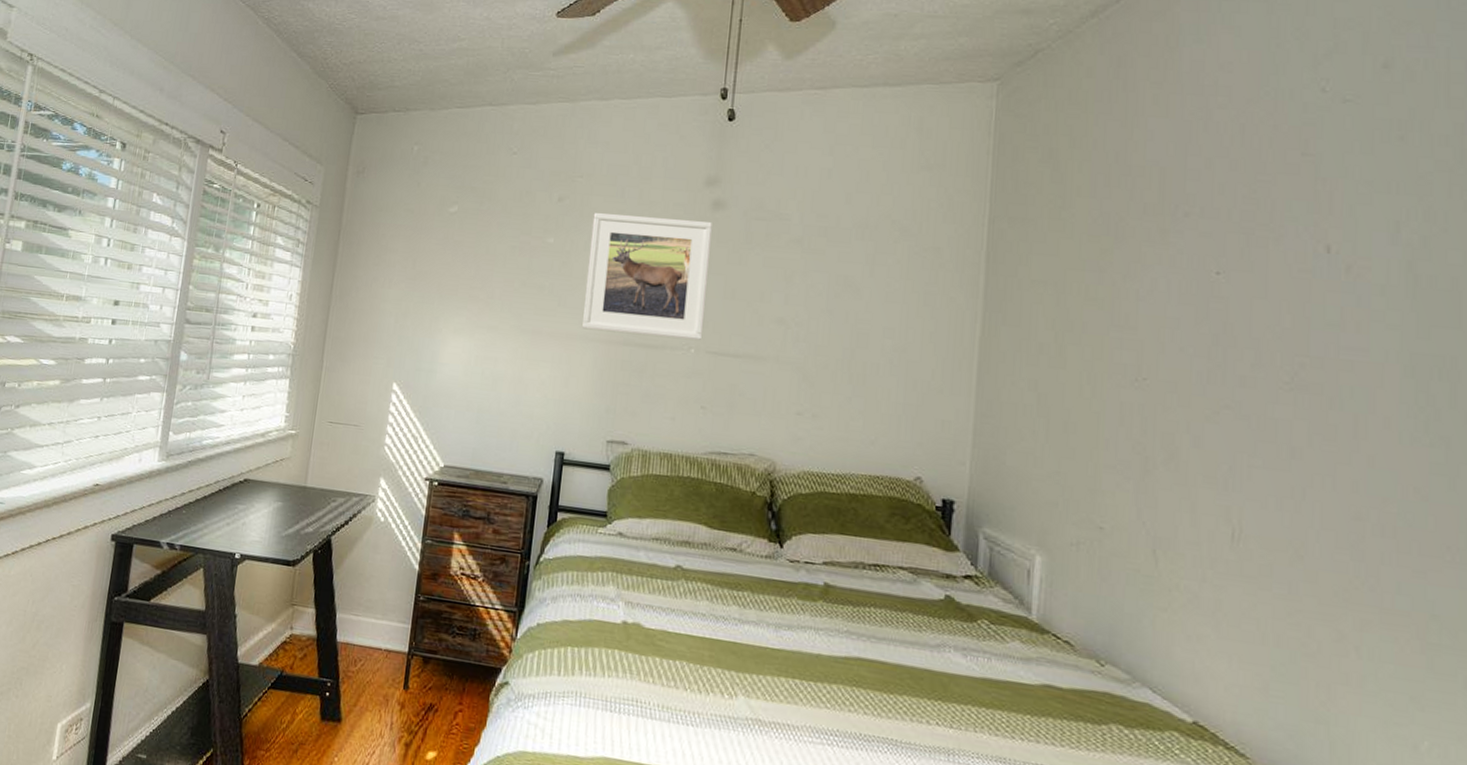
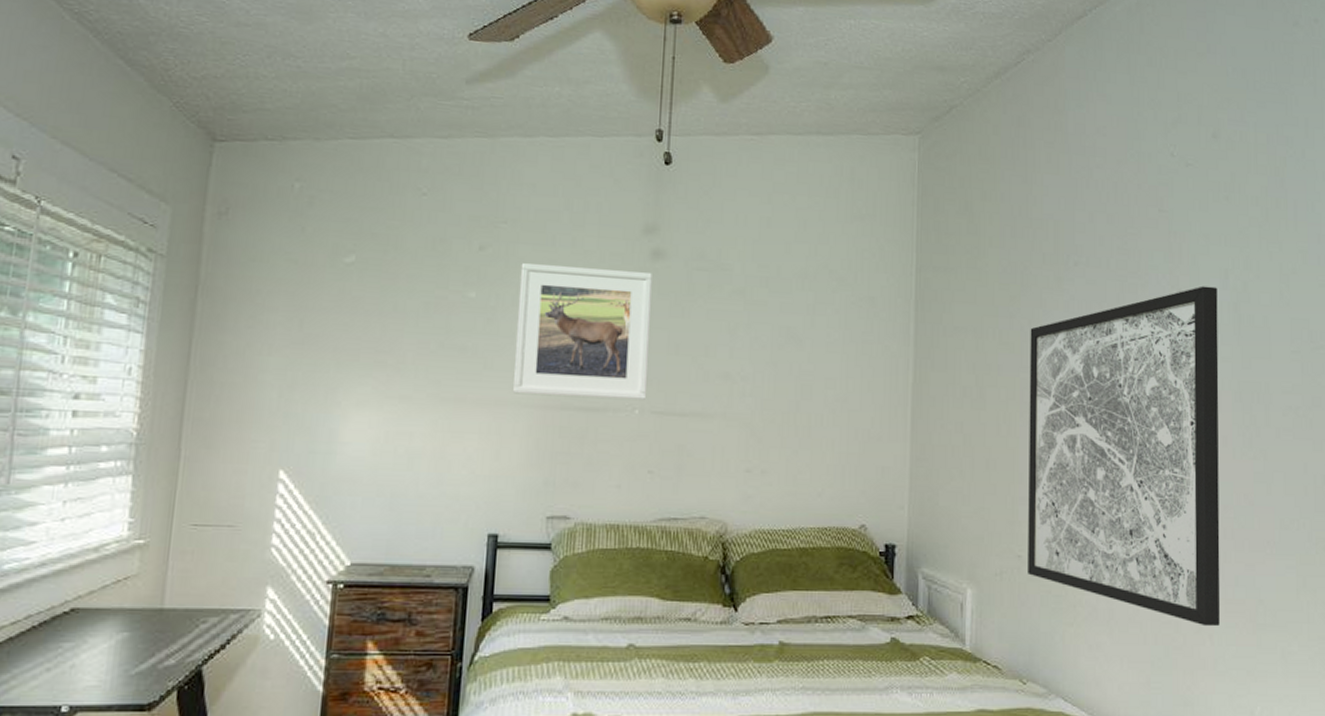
wall art: none [1111,240,1383,639] -> present [1028,286,1220,627]

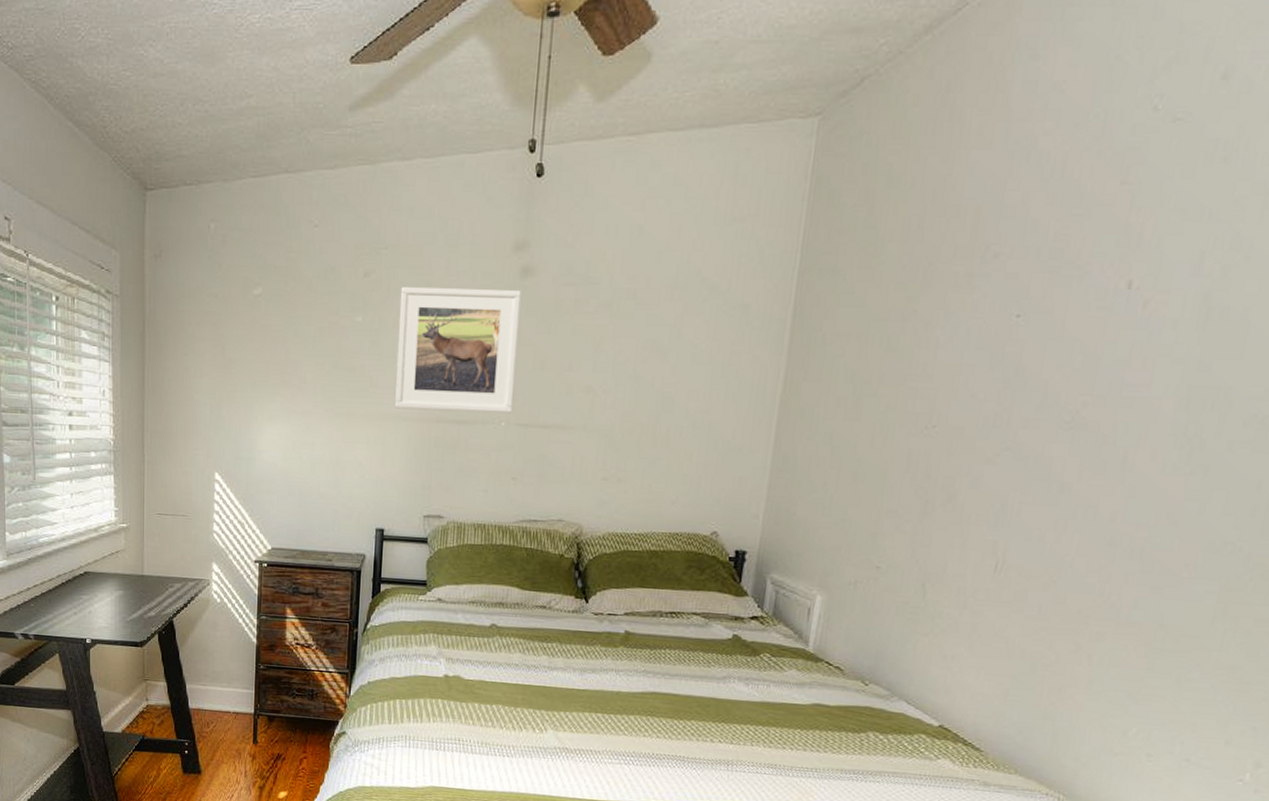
wall art: present [1028,286,1220,627] -> none [885,273,1185,648]

